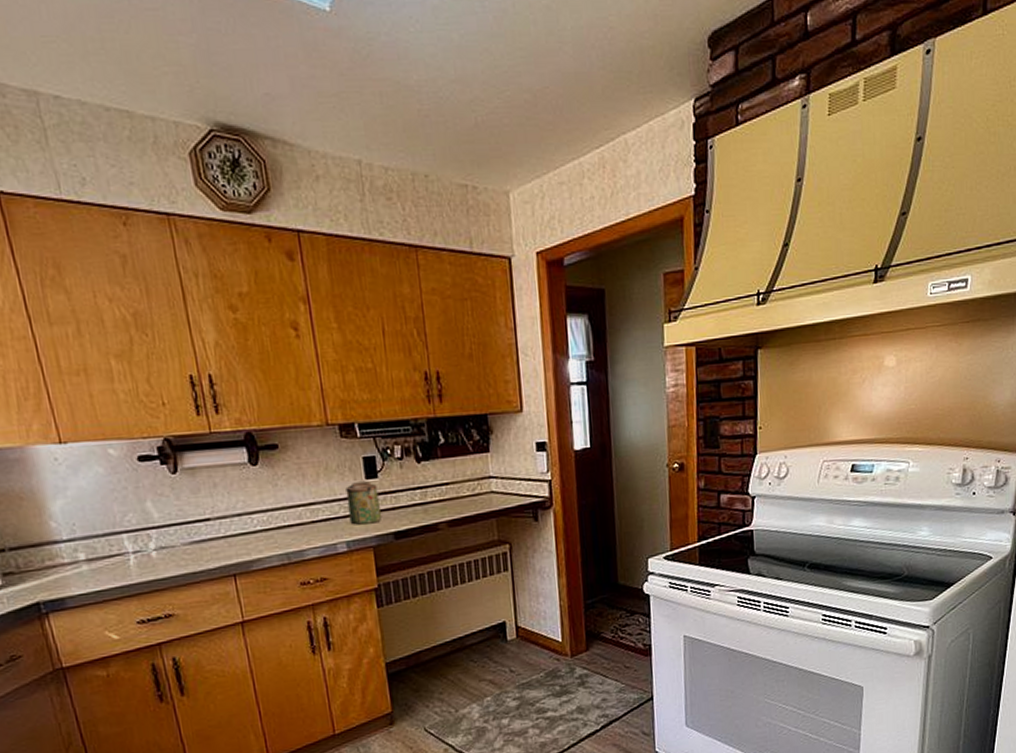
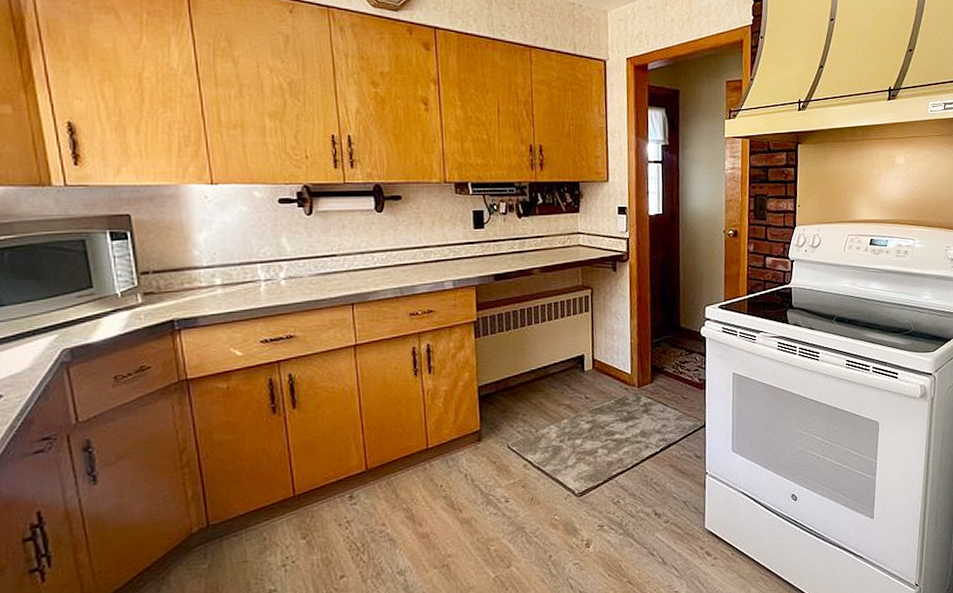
canister: present [345,481,381,525] -> none [456,231,484,267]

